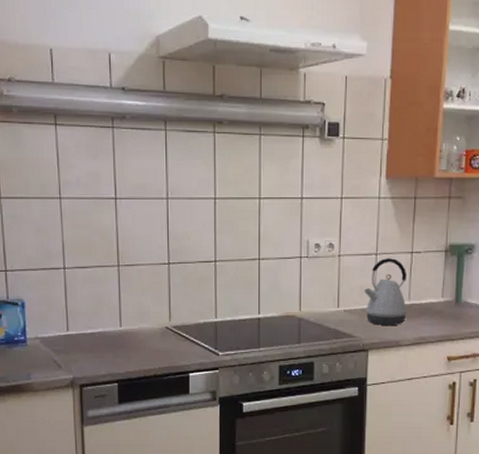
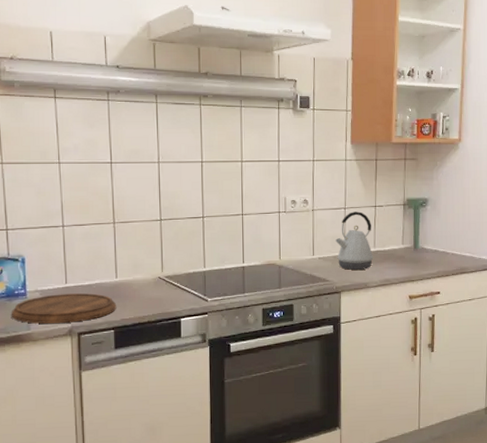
cutting board: none [10,342,121,373] -> present [11,293,117,324]

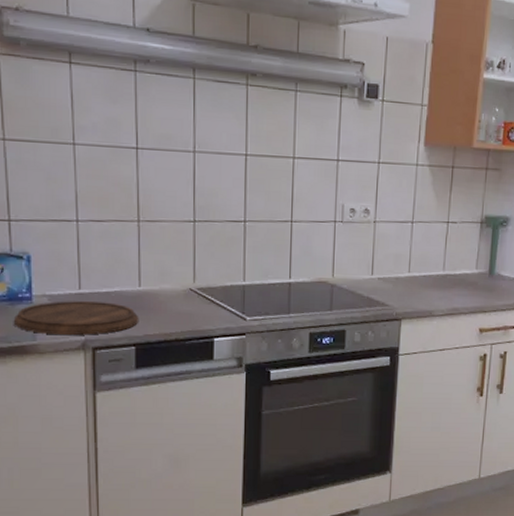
kettle: present [336,211,374,270] -> none [399,227,442,295]

